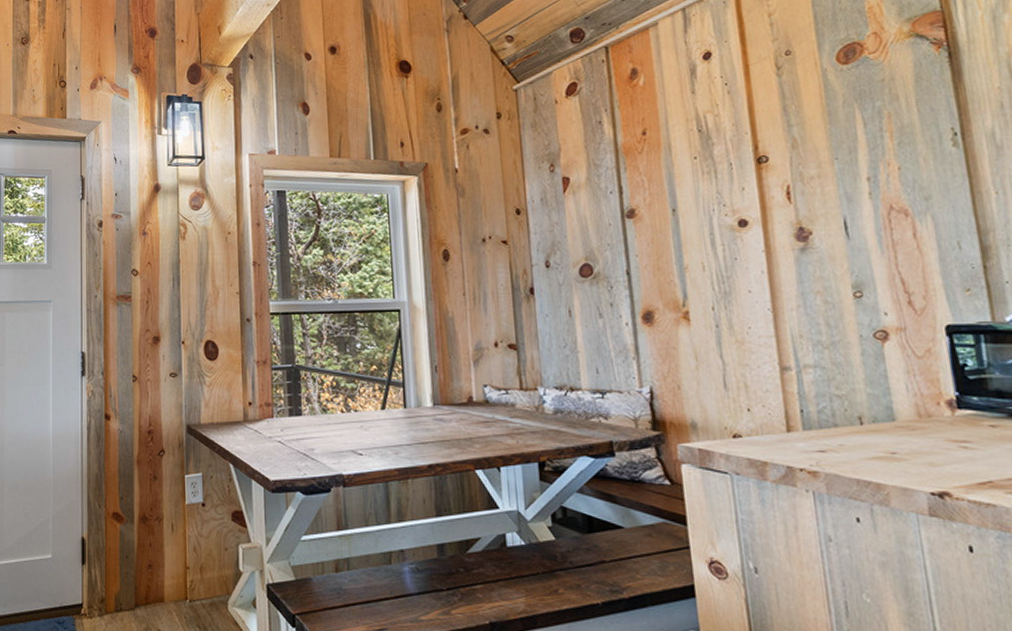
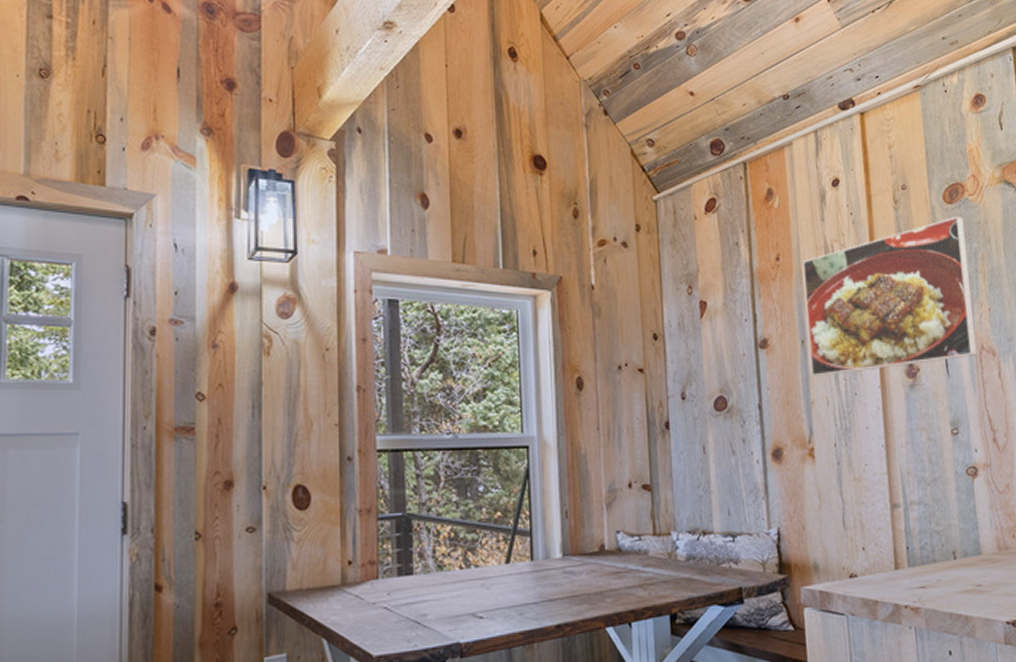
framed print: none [672,75,885,243] -> present [802,216,978,377]

